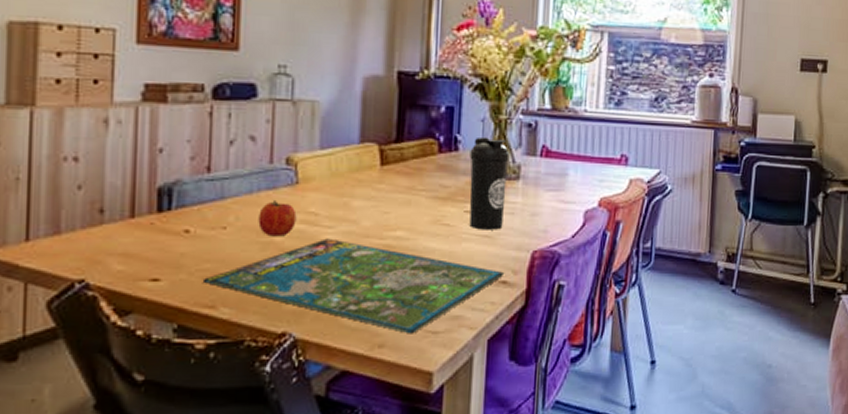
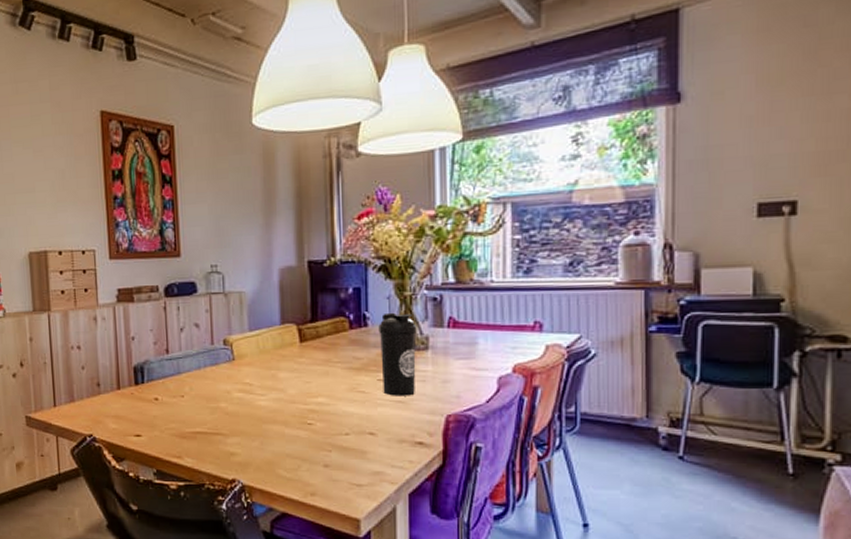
board game: present [202,238,505,334] -> none [170,404,421,486]
fruit: present [258,199,297,237] -> none [206,373,236,403]

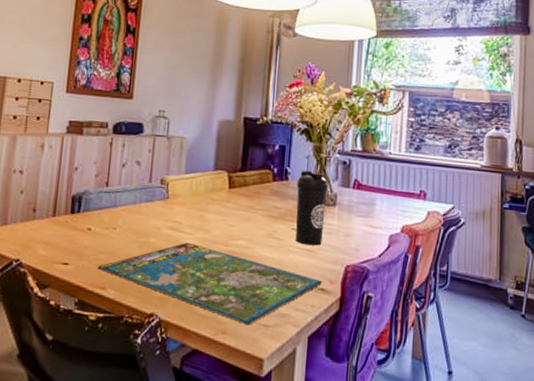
board game: none [170,404,421,486] -> present [97,242,323,325]

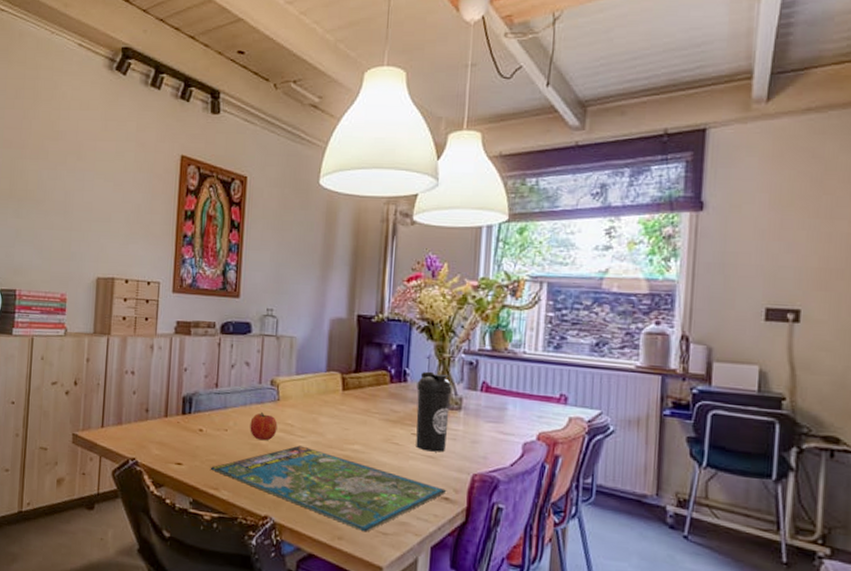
fruit: none [138,209,166,238] -> present [250,411,278,441]

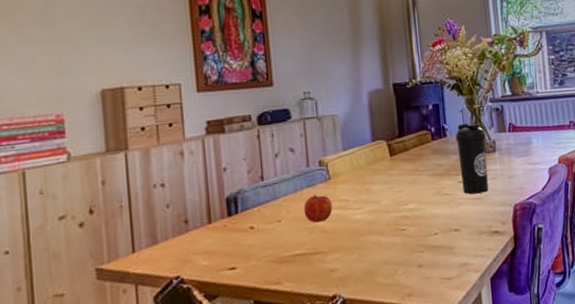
board game: present [210,445,447,532] -> none [268,217,496,283]

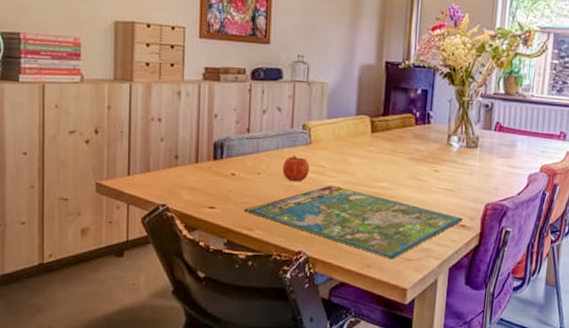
board game: none [268,217,496,283] -> present [243,185,464,260]
water bottle: present [455,123,489,195] -> none [437,113,470,186]

